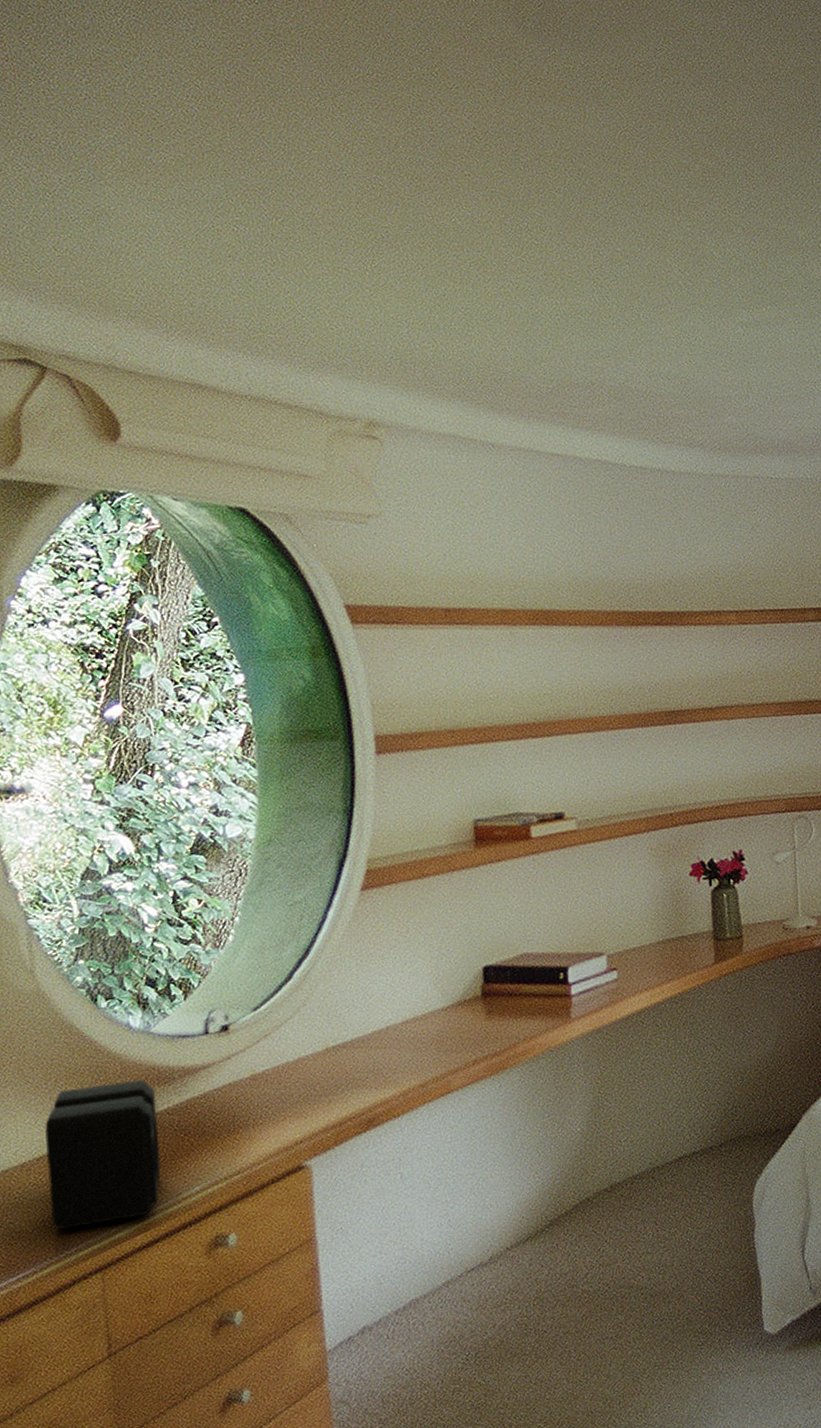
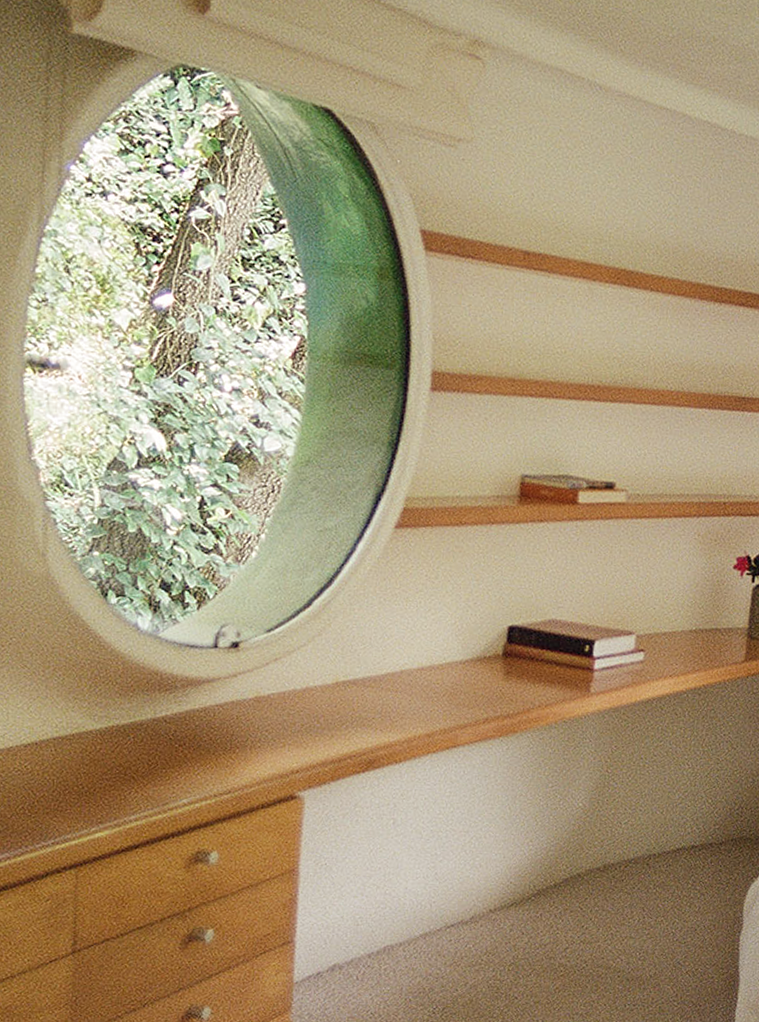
speaker: present [45,1079,161,1230] -> none [32,680,155,821]

